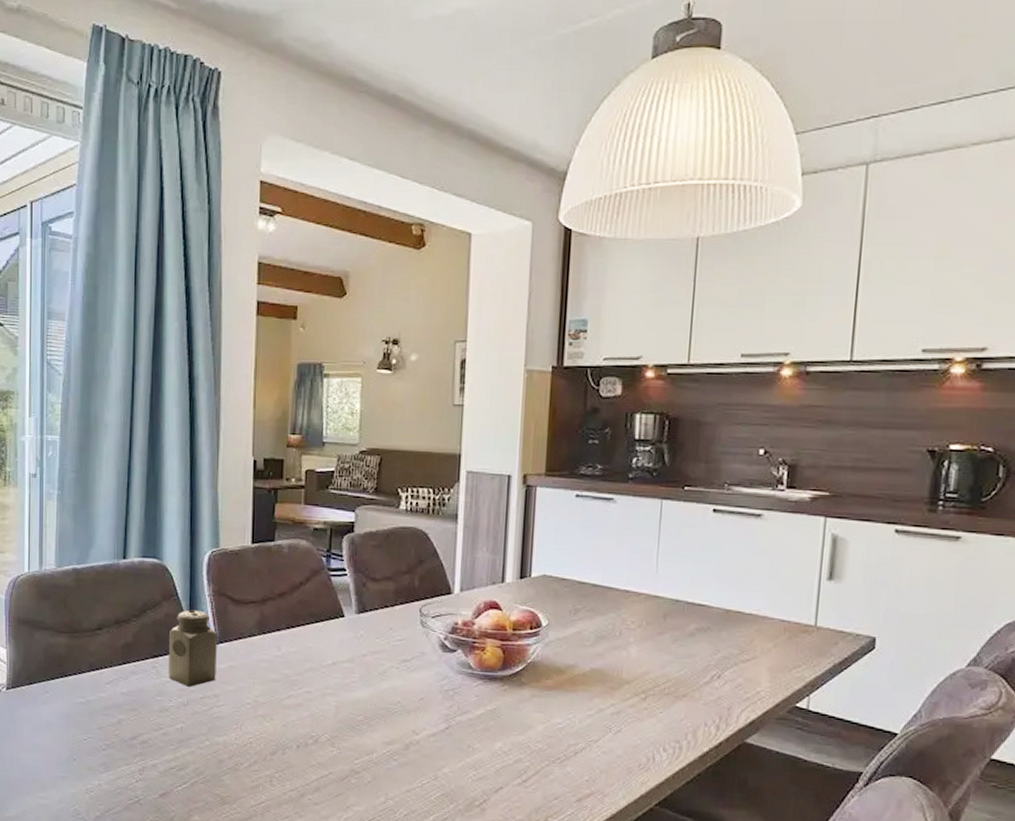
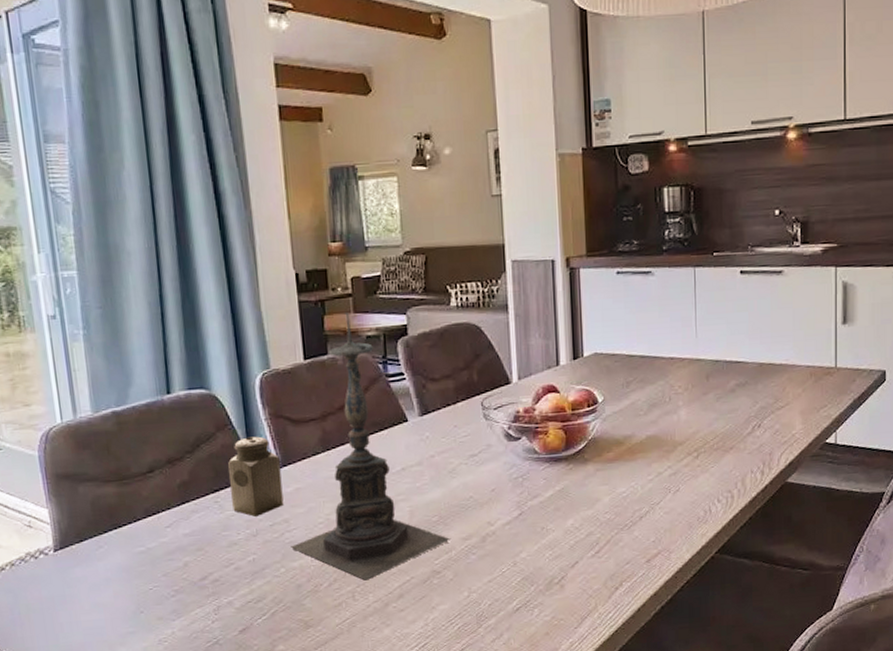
candle holder: none [217,503,374,768] -> present [291,313,451,581]

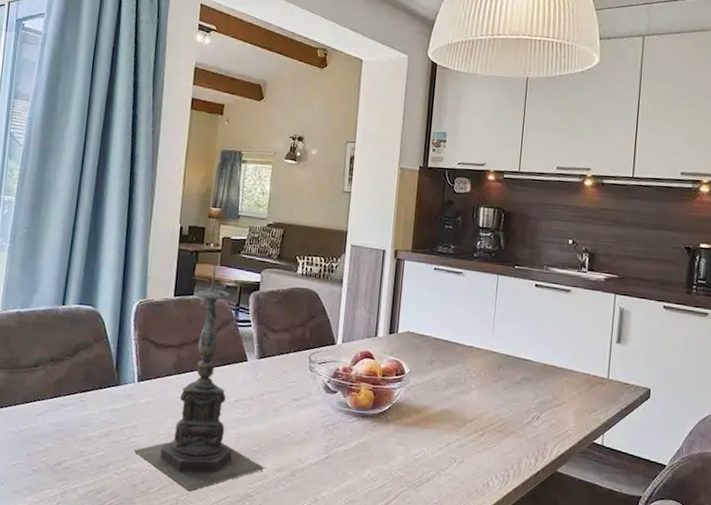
salt shaker: present [227,436,284,517] -> none [94,351,139,419]

